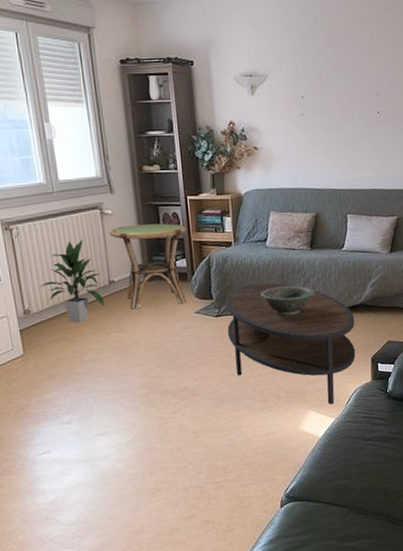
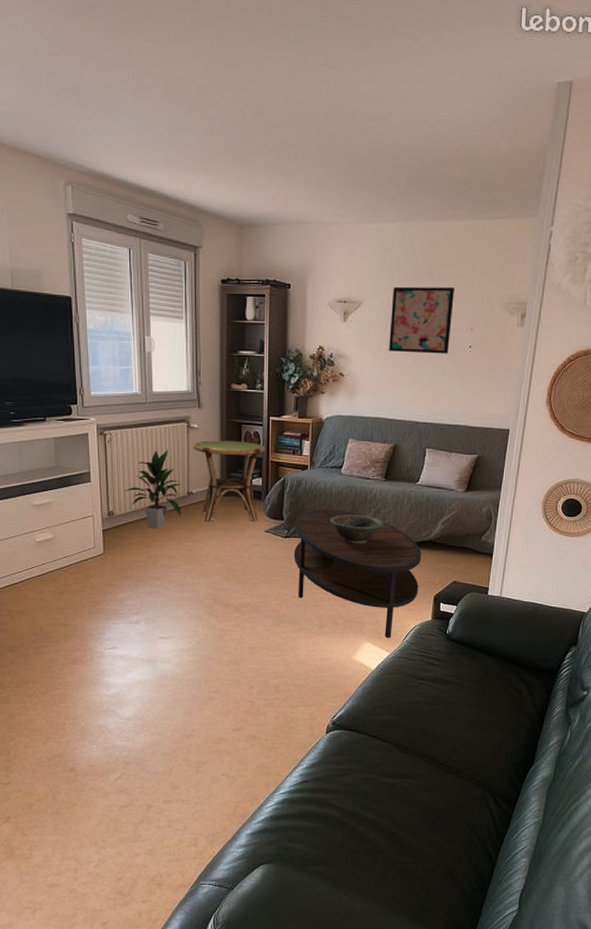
wall art: none [297,56,359,122] -> present [389,286,454,354]

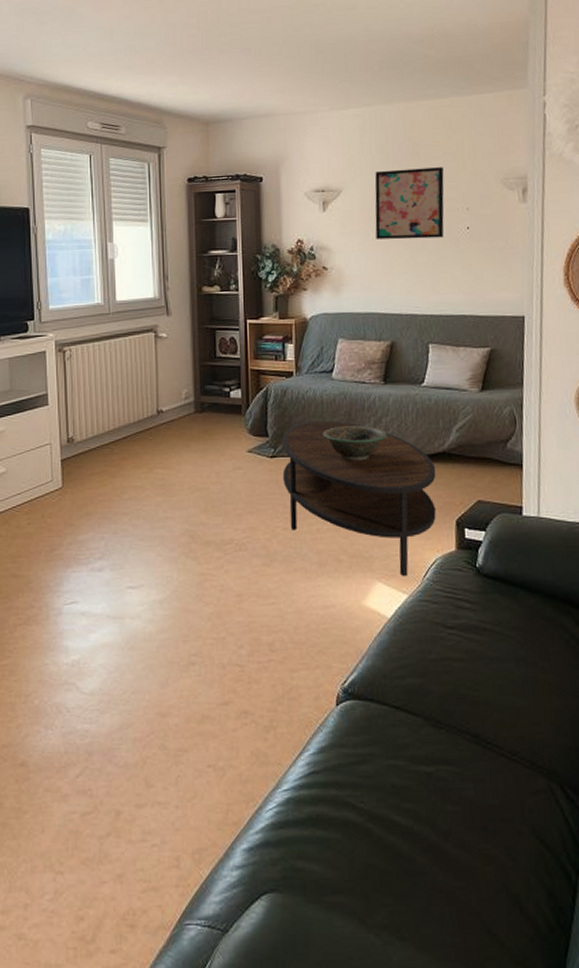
indoor plant: present [124,449,182,529] -> none [85,363,151,456]
side table: present [193,440,266,522] -> none [162,348,244,444]

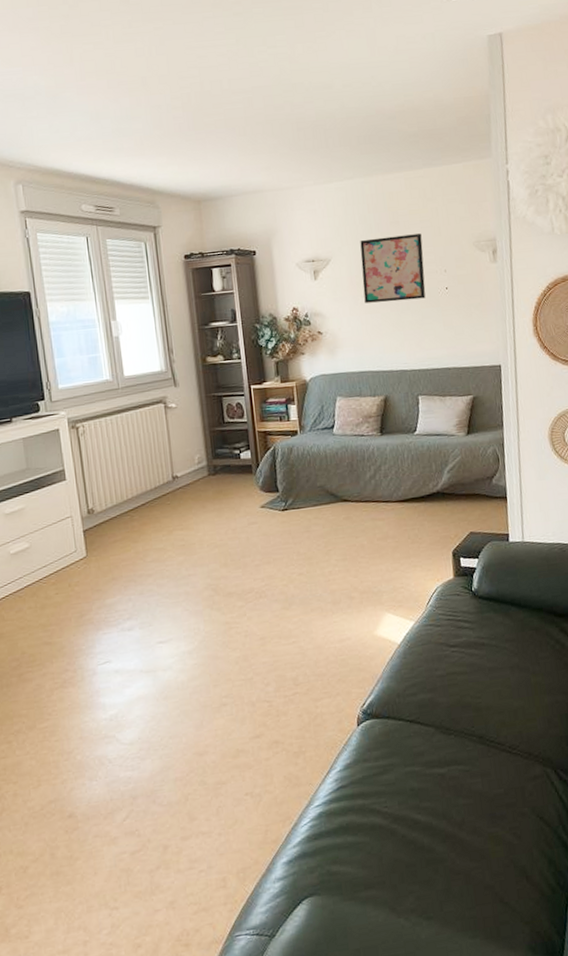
coffee table: present [282,421,436,576] -> none [292,472,435,605]
decorative bowl: present [322,425,387,461] -> none [328,474,387,508]

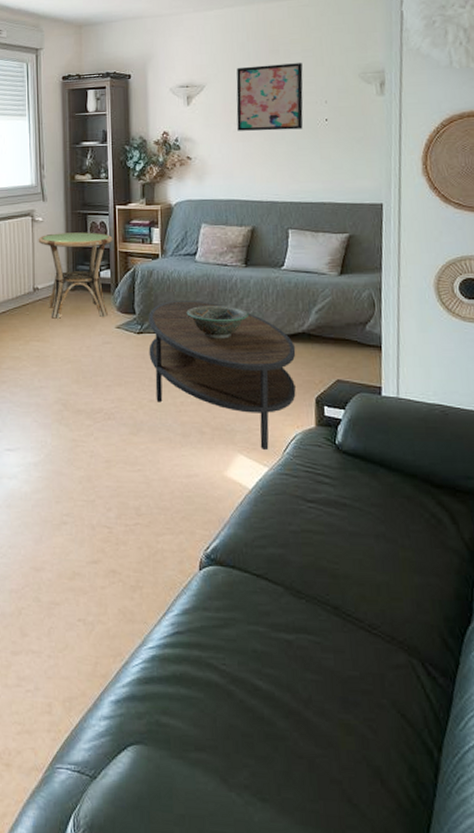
side table: none [173,414,251,505] -> present [38,232,113,319]
coffee table: none [292,472,435,605] -> present [149,301,296,449]
decorative bowl: none [328,474,387,508] -> present [186,306,248,339]

